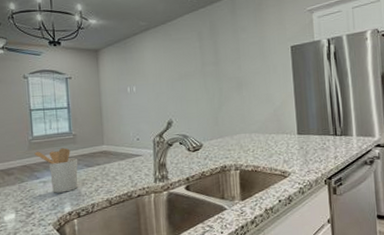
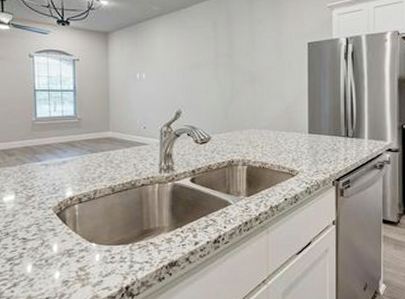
utensil holder: present [34,148,78,193] -> none [37,131,82,177]

